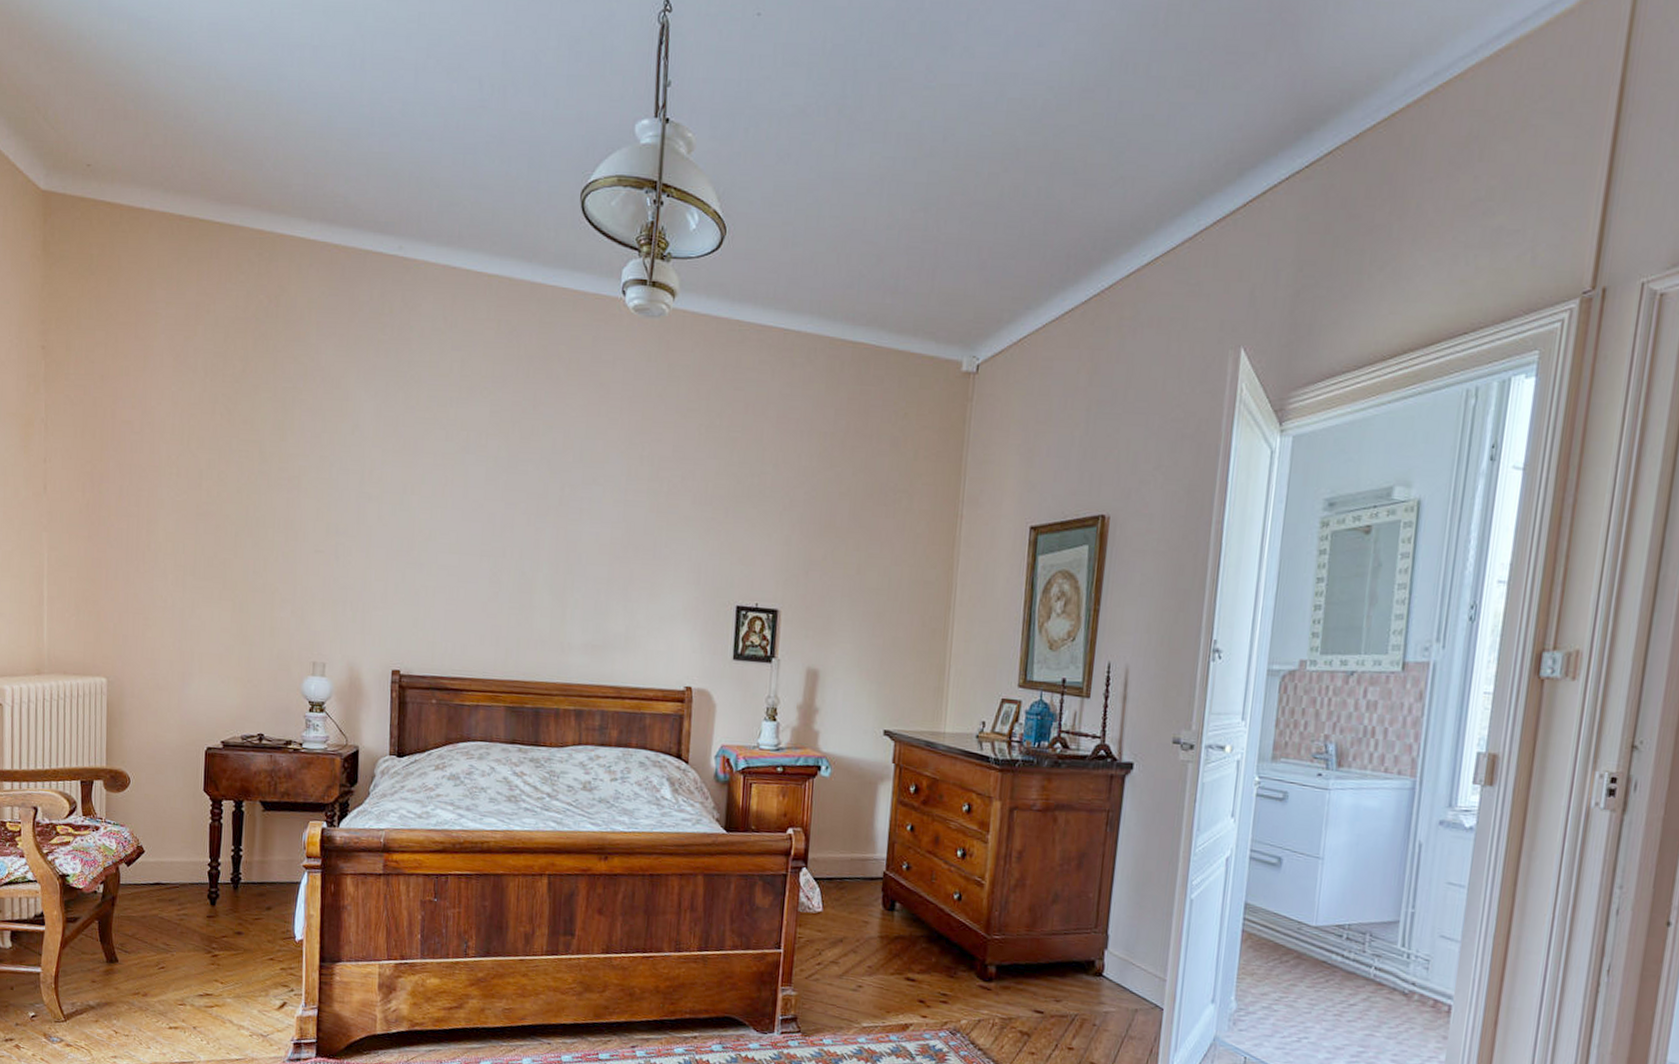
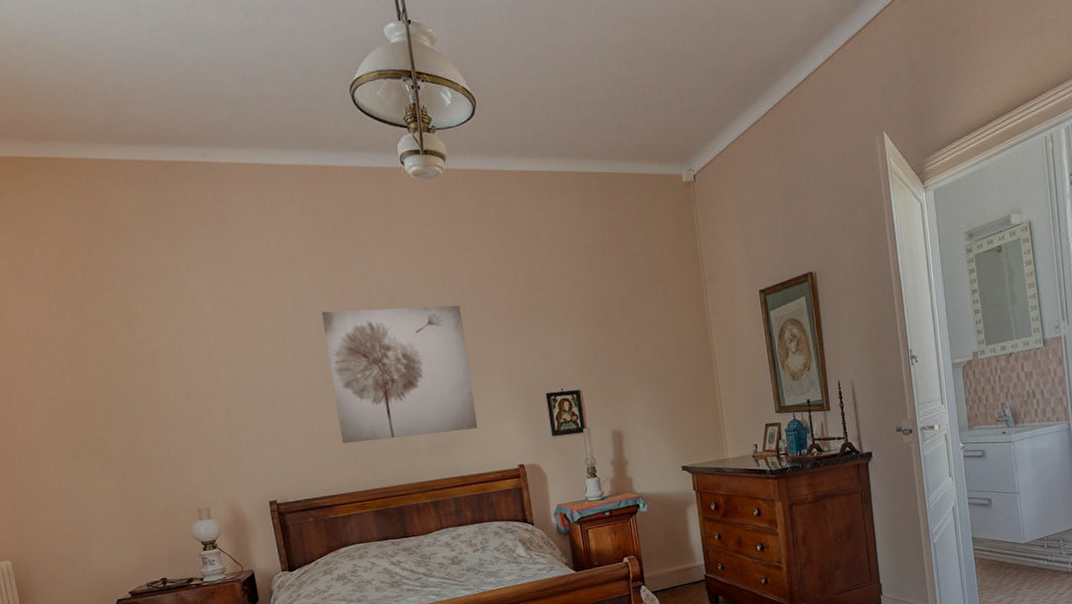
wall art: none [486,458,656,632] -> present [321,305,478,444]

